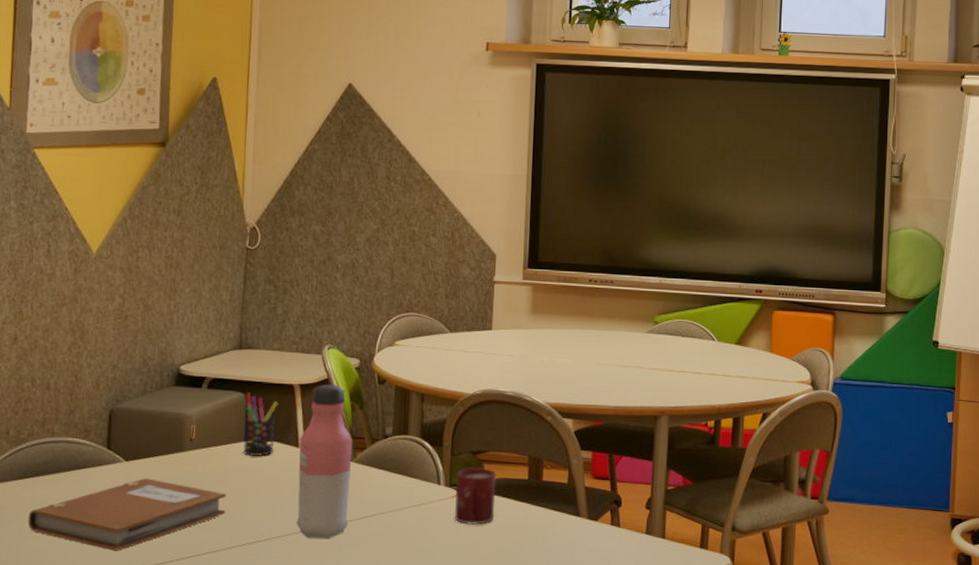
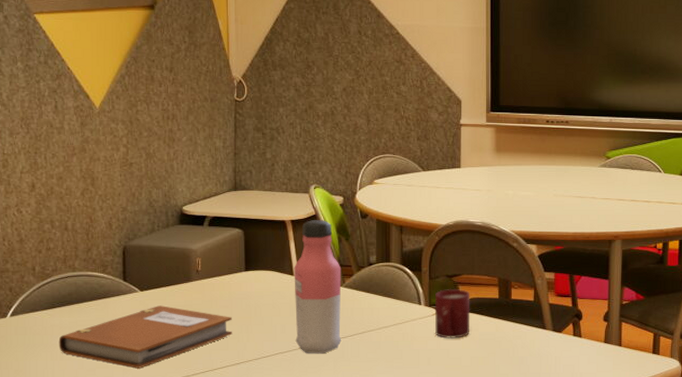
pen holder: present [243,392,278,456] -> none [243,228,273,284]

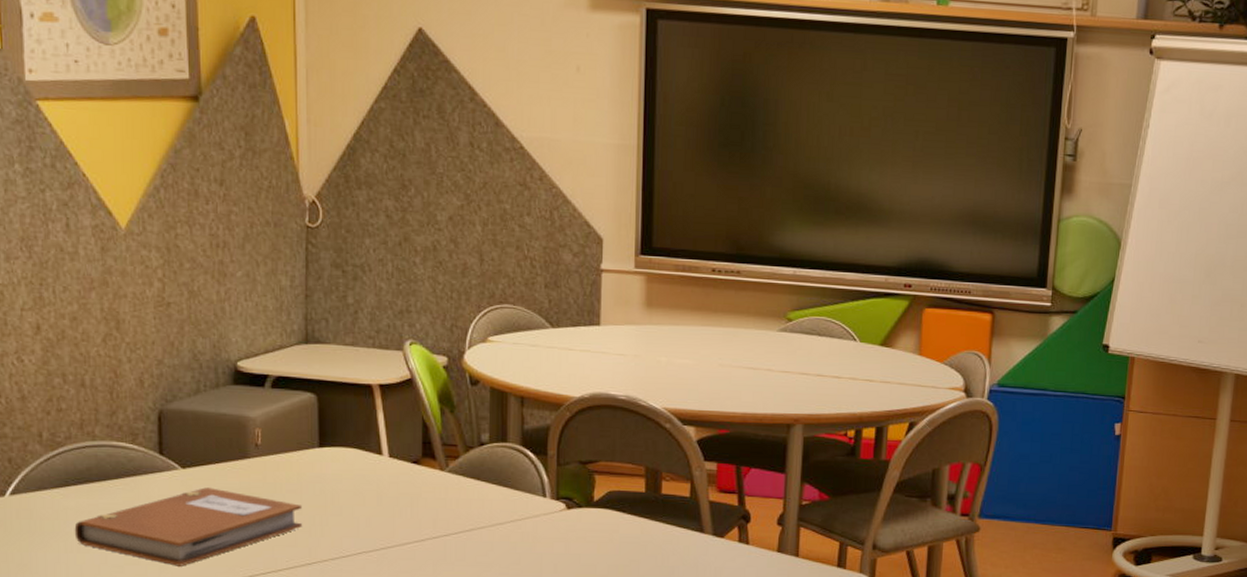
water bottle: present [294,220,342,353] -> none [382,385,444,554]
cup: present [434,288,470,338] -> none [562,478,609,541]

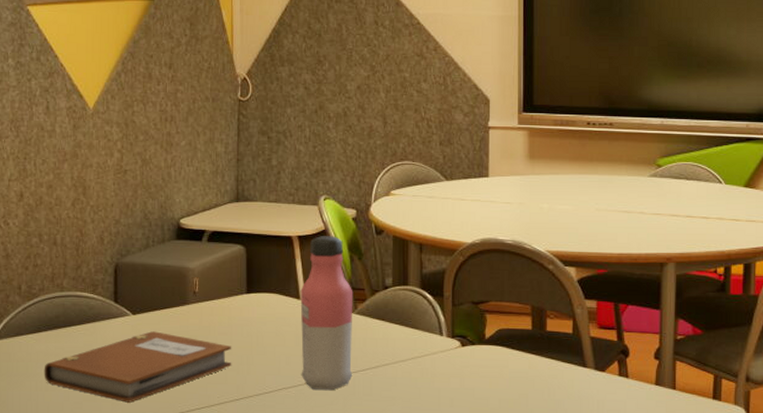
water bottle: none [382,385,444,554] -> present [300,236,353,390]

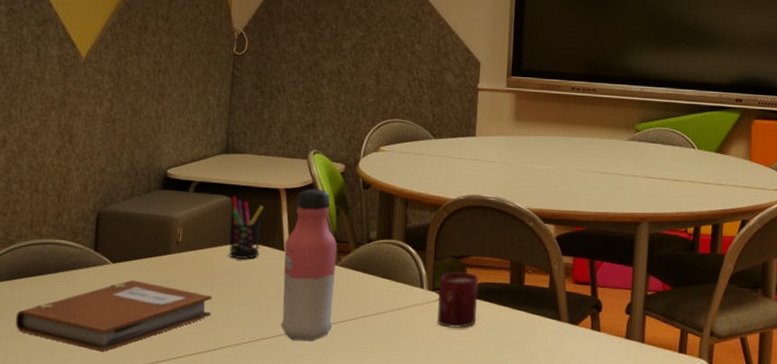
pen holder: none [245,245,278,308] -> present [229,196,264,259]
cup: none [458,317,499,376] -> present [436,271,479,328]

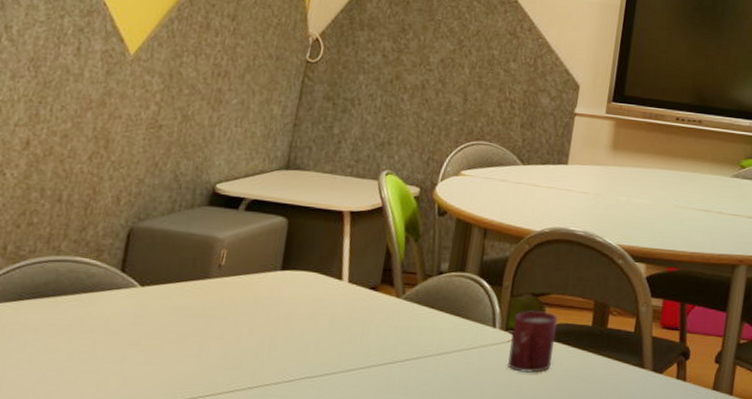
notebook: present [15,280,213,352] -> none [16,306,254,387]
pen holder: present [229,196,264,259] -> none [278,217,324,288]
water bottle: present [280,189,338,340] -> none [330,213,404,381]

